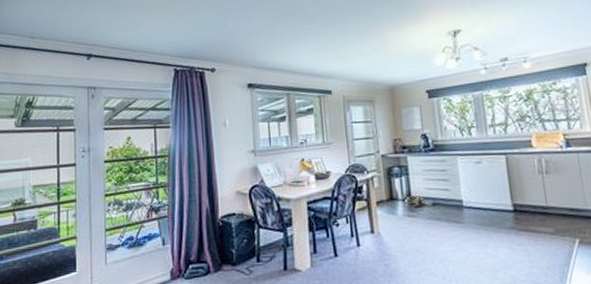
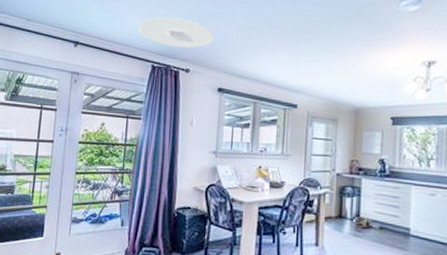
ceiling light: none [155,16,237,48] -> present [138,16,214,49]

